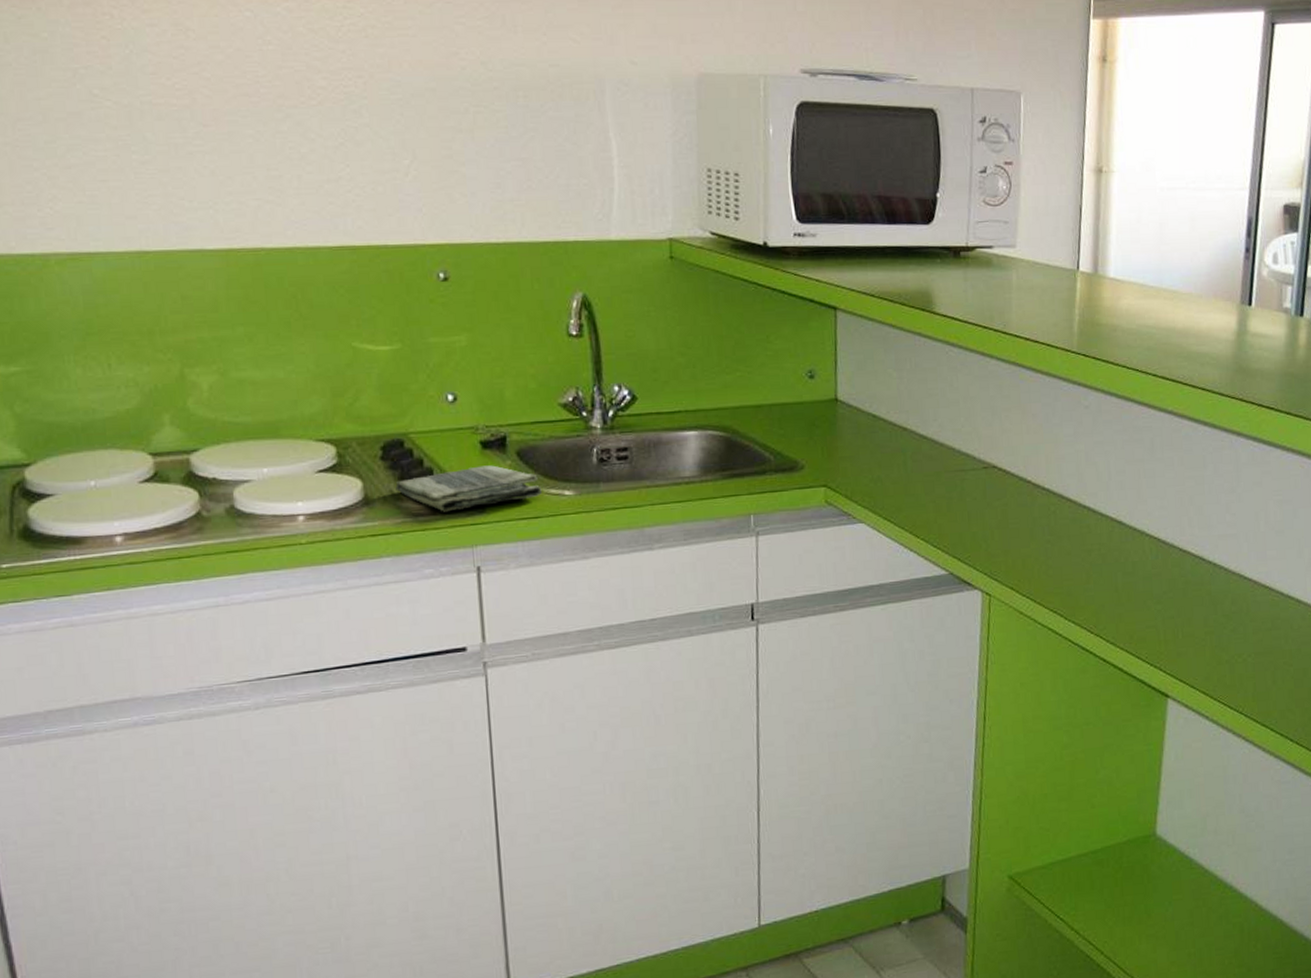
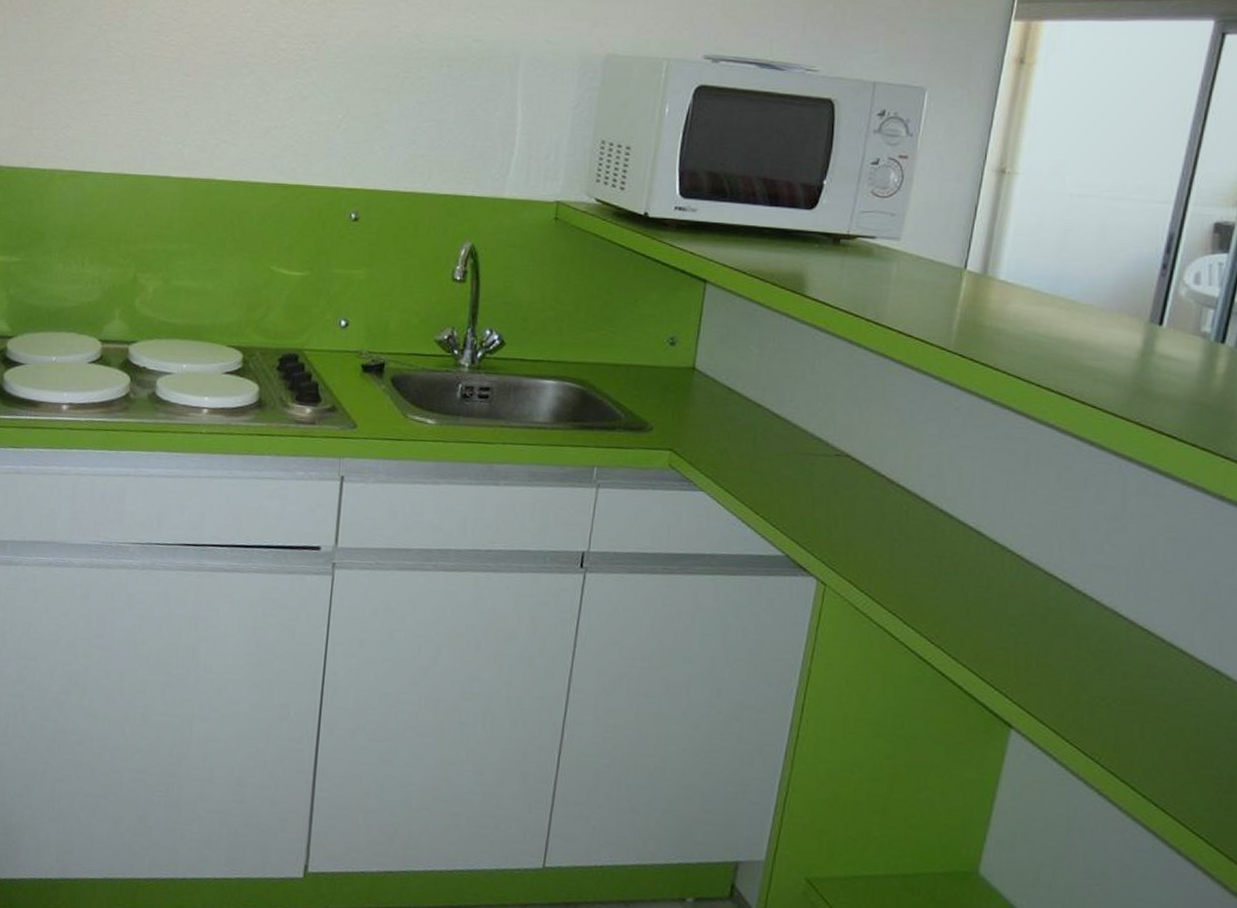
dish towel: present [395,465,542,512] -> none [285,386,408,423]

